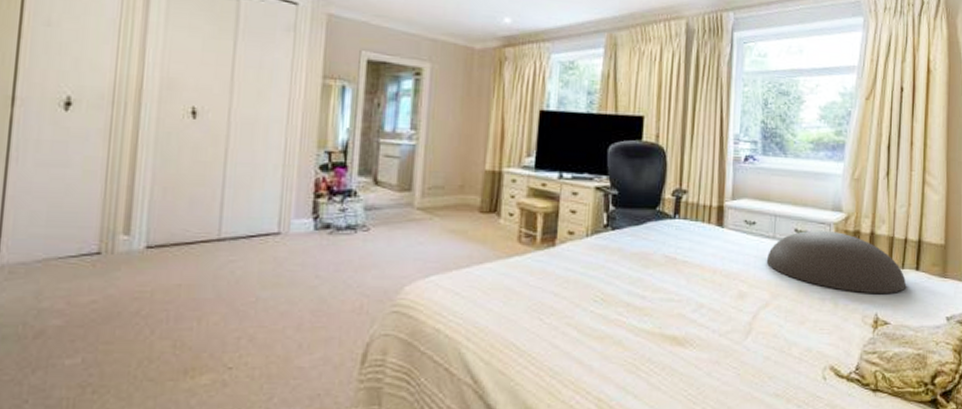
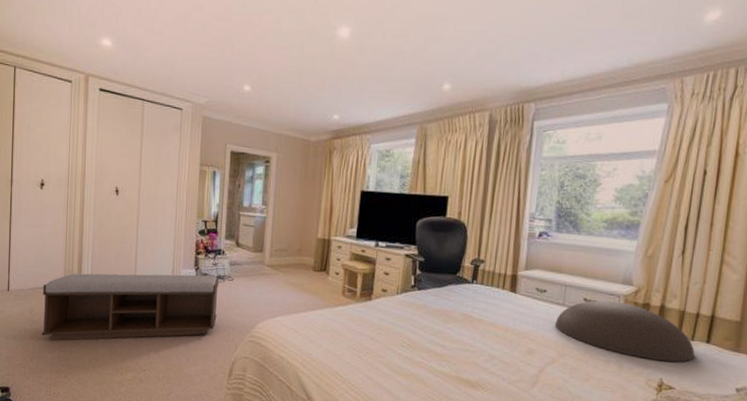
bench: none [54,225,349,338] -> present [41,273,219,341]

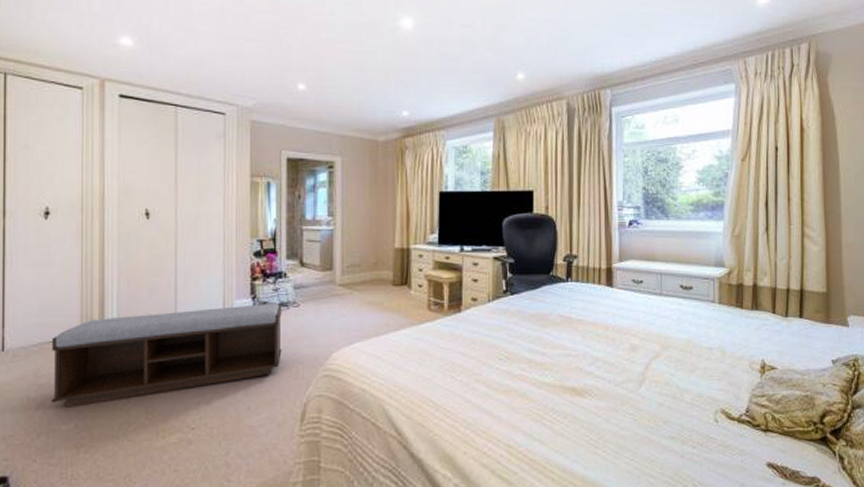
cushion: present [555,300,695,362] -> none [656,285,790,341]

